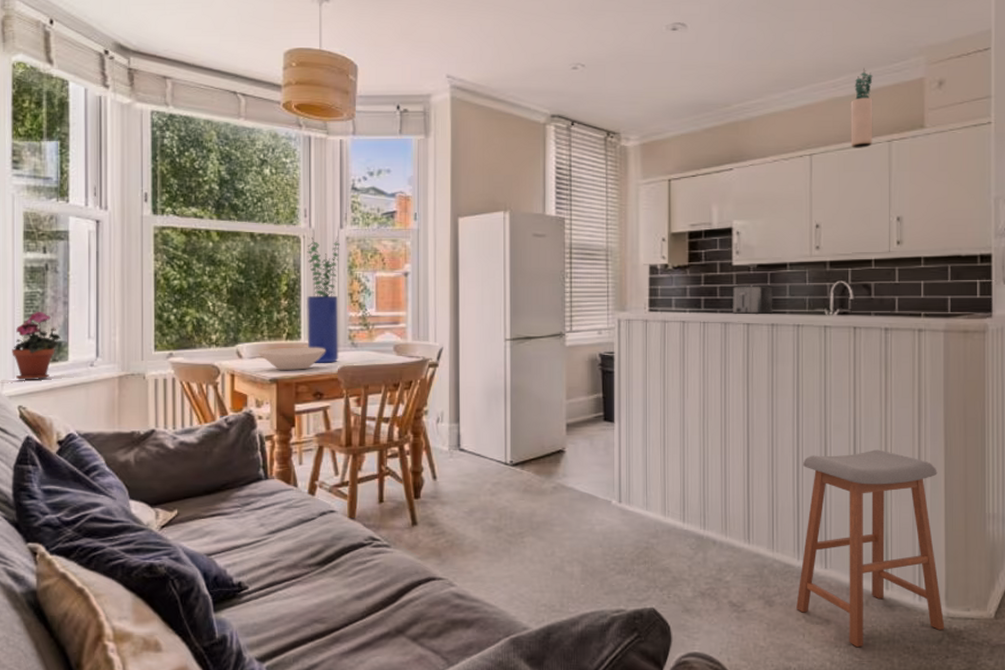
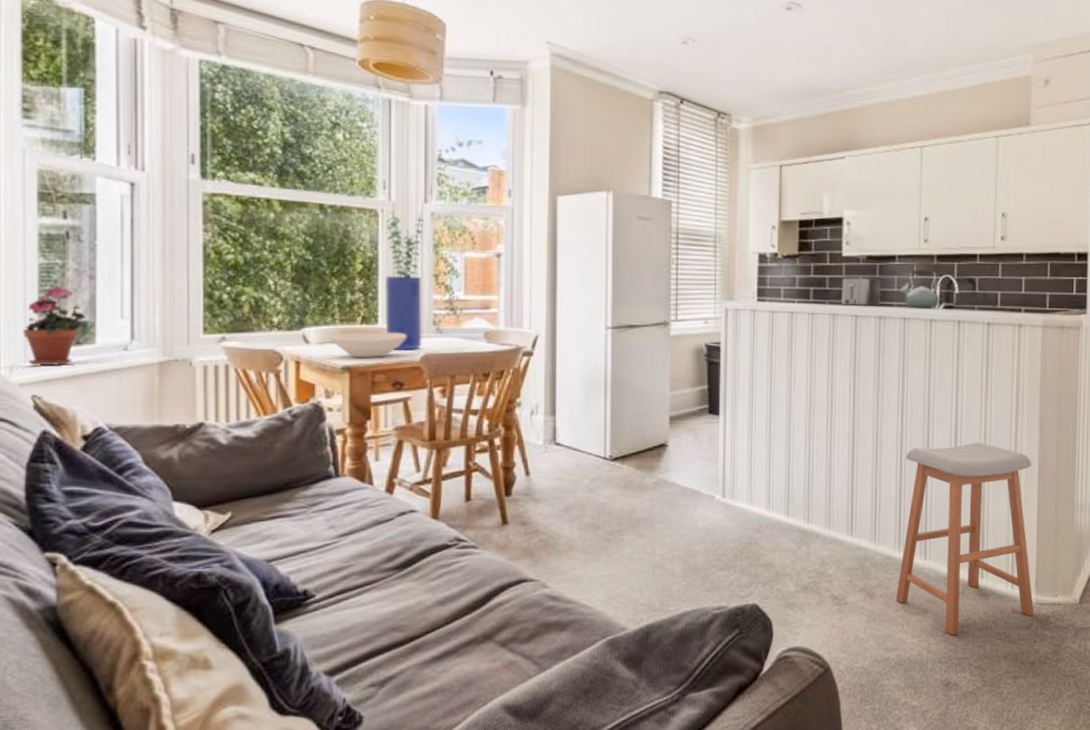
kettle: none [792,276,833,315] -> present [900,269,939,308]
vase: present [850,68,873,148] -> none [960,62,983,143]

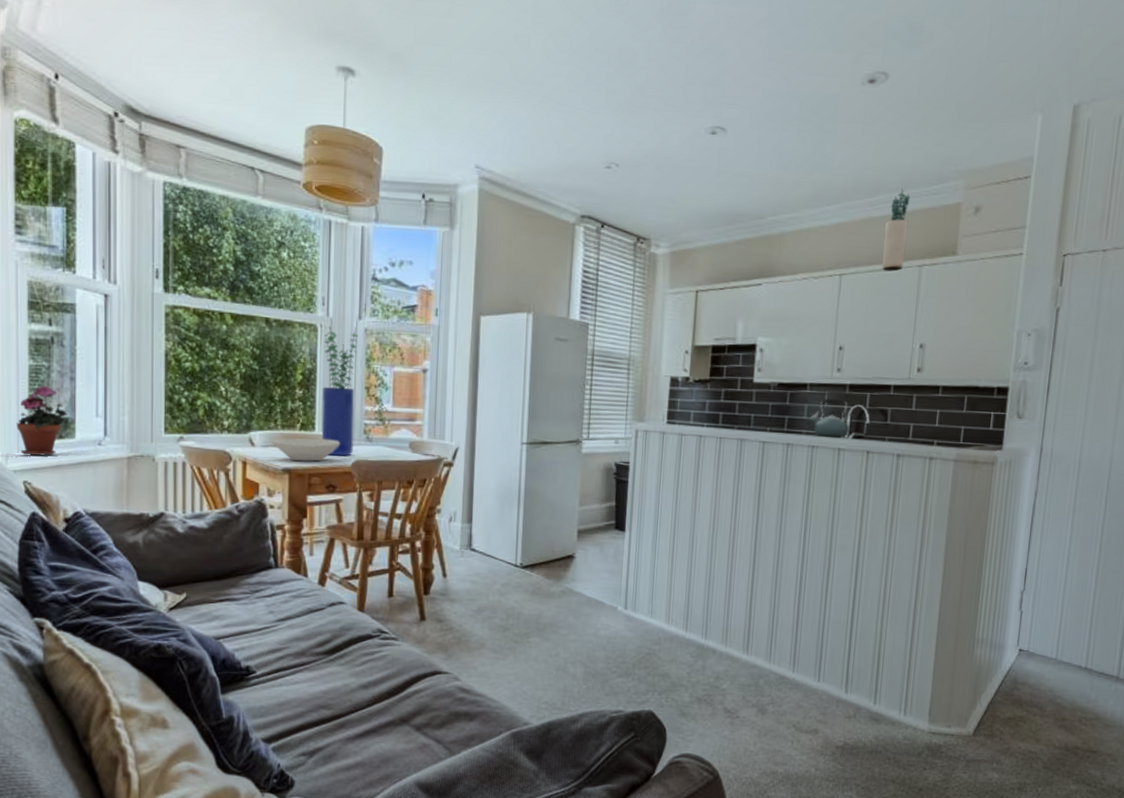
toaster: present [841,278,882,307] -> none [750,404,792,434]
stool: present [896,442,1034,636] -> none [787,571,934,756]
vase: none [960,62,983,143] -> present [881,188,911,272]

